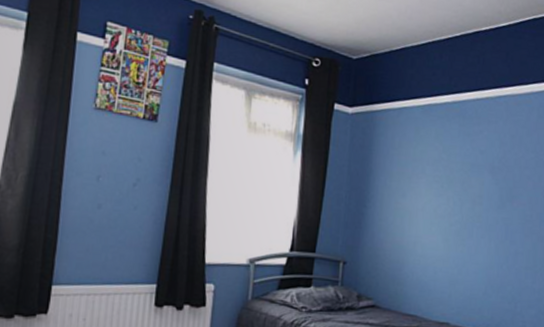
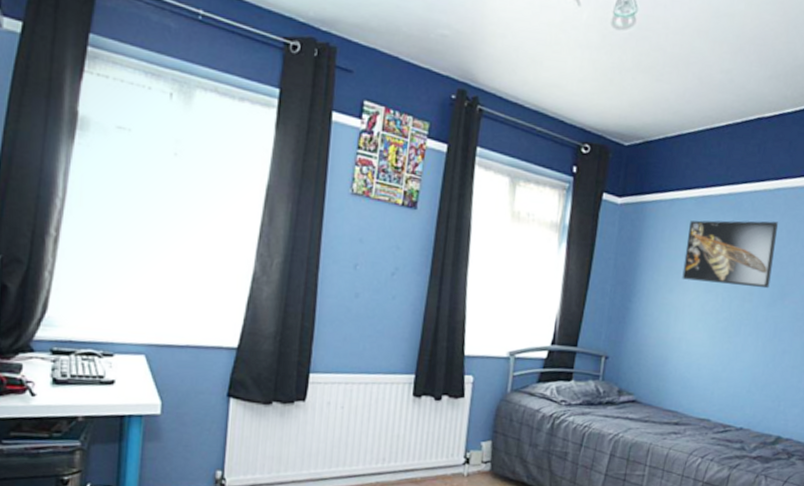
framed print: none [413,127,502,192] -> present [682,220,779,289]

